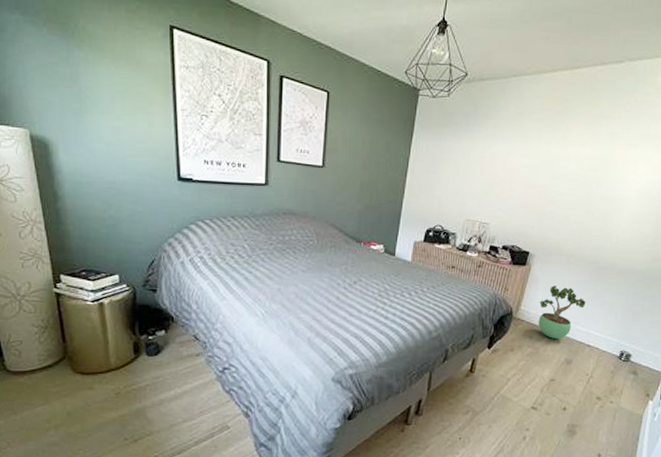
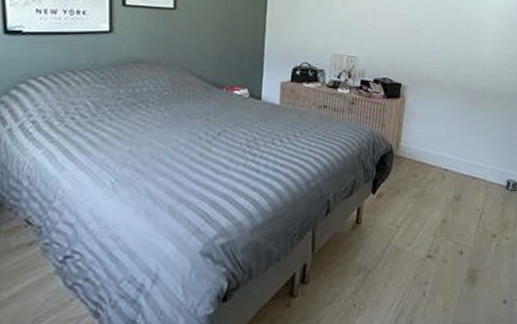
potted plant: present [538,286,586,339] -> none [419,117,465,175]

